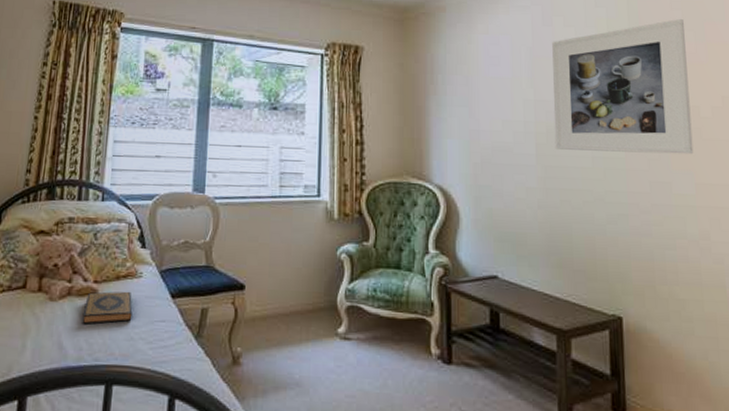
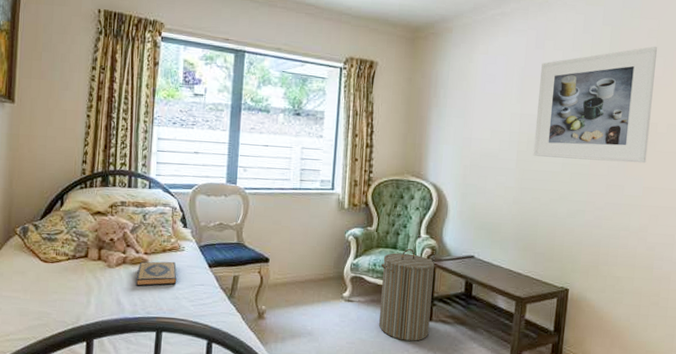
laundry hamper: none [383,268,450,393] -> present [379,248,435,341]

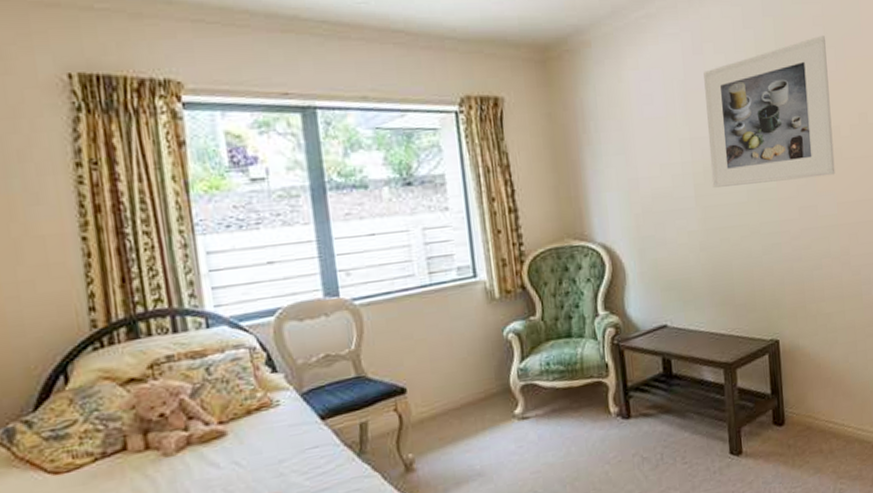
hardback book: present [135,261,177,286] -> none [212,423,277,473]
laundry hamper: present [379,248,435,341] -> none [556,332,630,452]

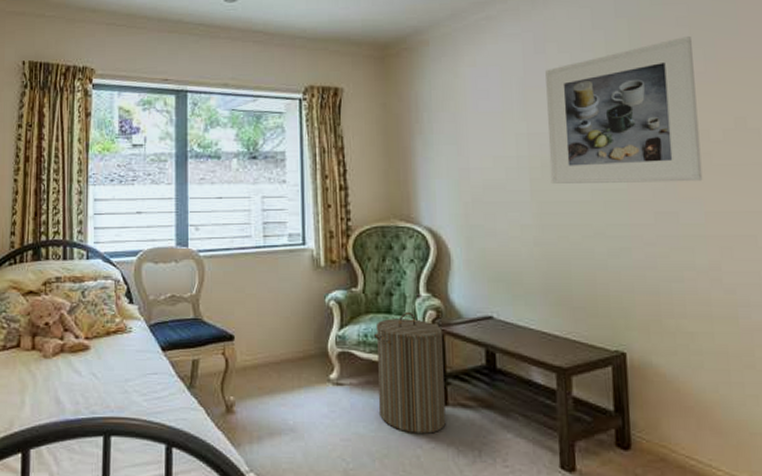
laundry hamper: none [556,332,630,452] -> present [374,311,446,434]

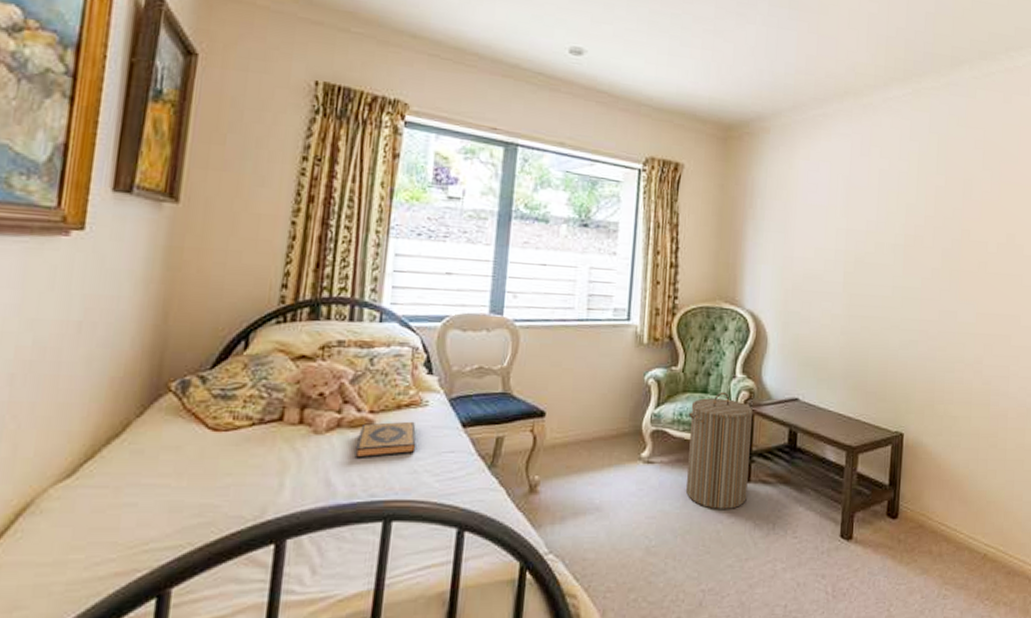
hardback book: none [76,346,125,379] -> present [354,421,417,458]
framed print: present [545,35,703,184] -> none [861,157,985,287]

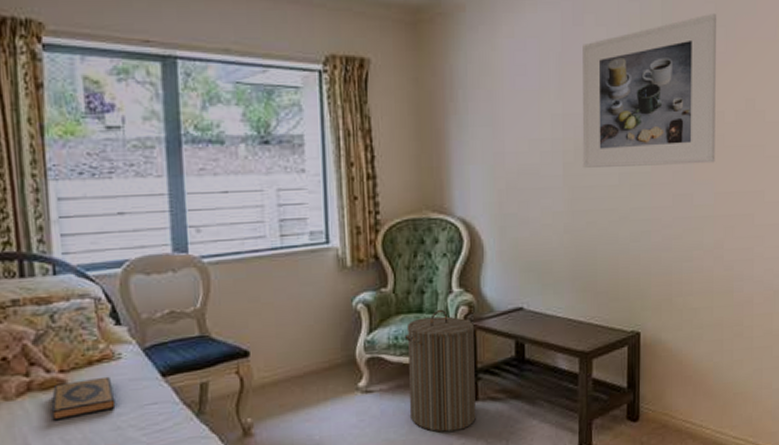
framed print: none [861,157,985,287] -> present [582,12,717,168]

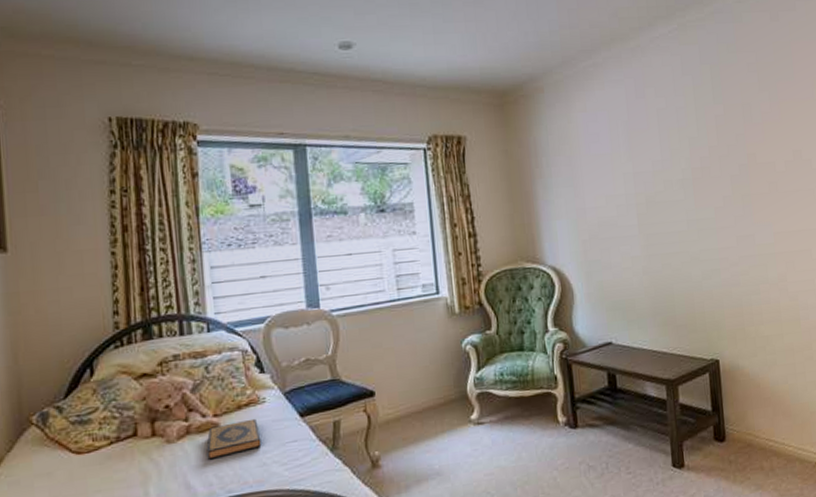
laundry hamper: present [405,309,476,432] -> none [509,346,577,458]
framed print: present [582,12,717,168] -> none [646,80,772,217]

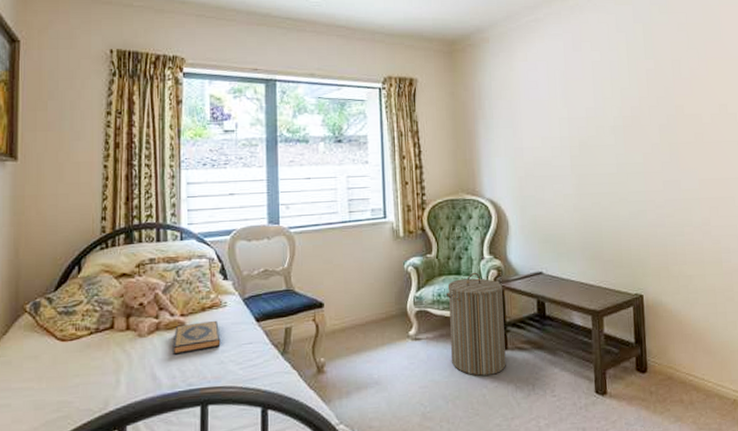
laundry hamper: none [509,346,577,458] -> present [446,272,506,376]

